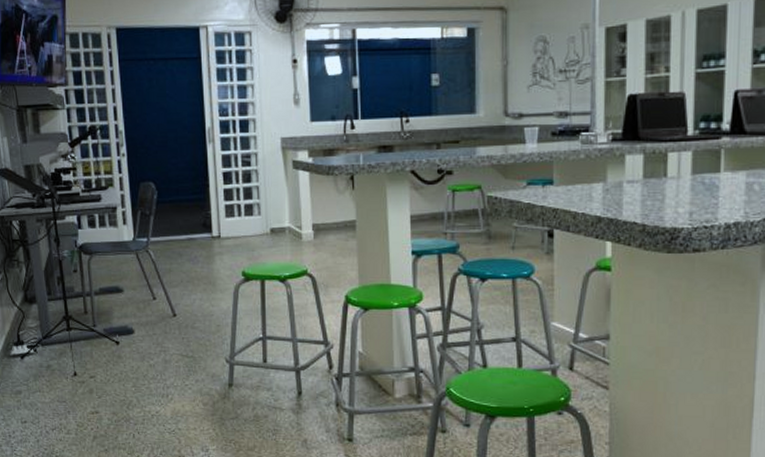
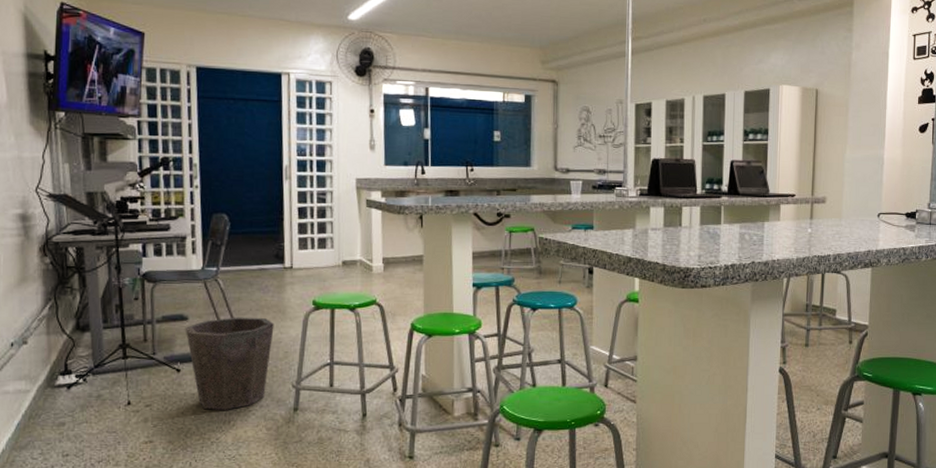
waste bin: none [121,289,205,384] -> present [185,317,274,410]

